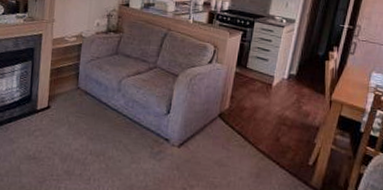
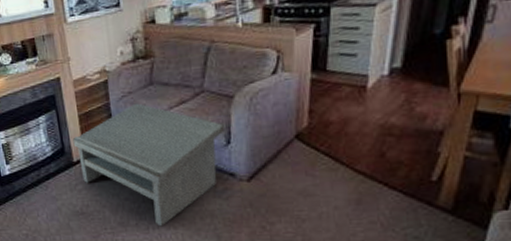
coffee table: none [40,67,167,179] -> present [72,103,224,227]

